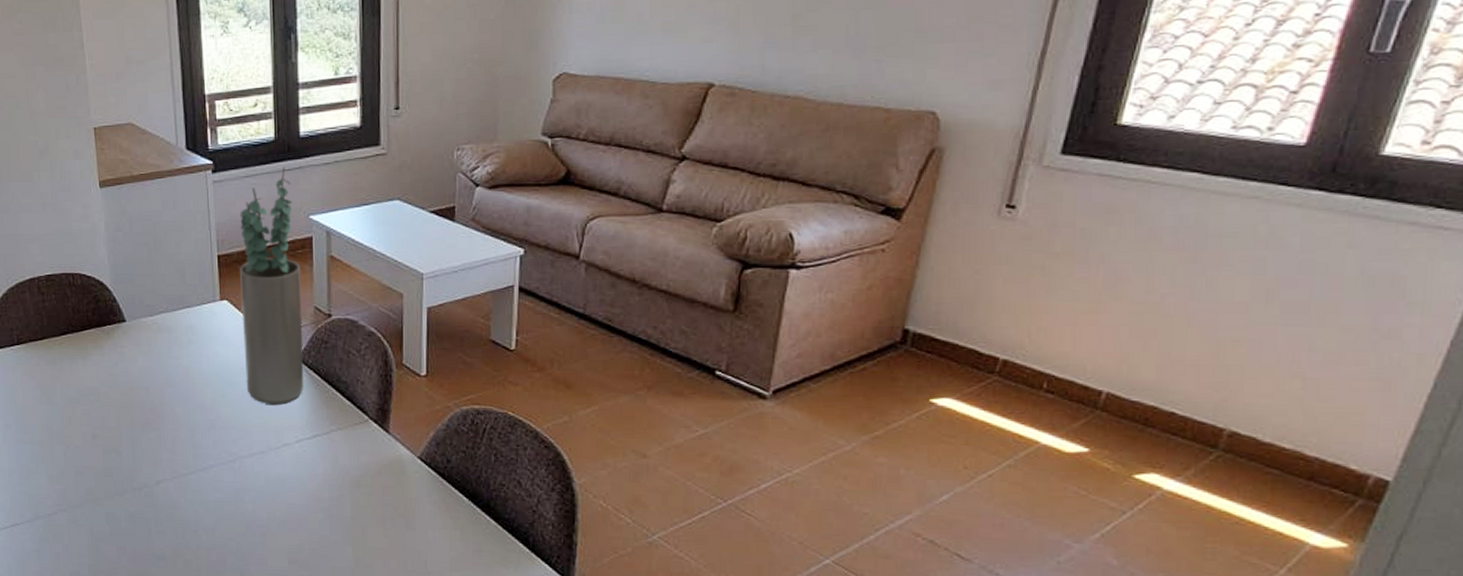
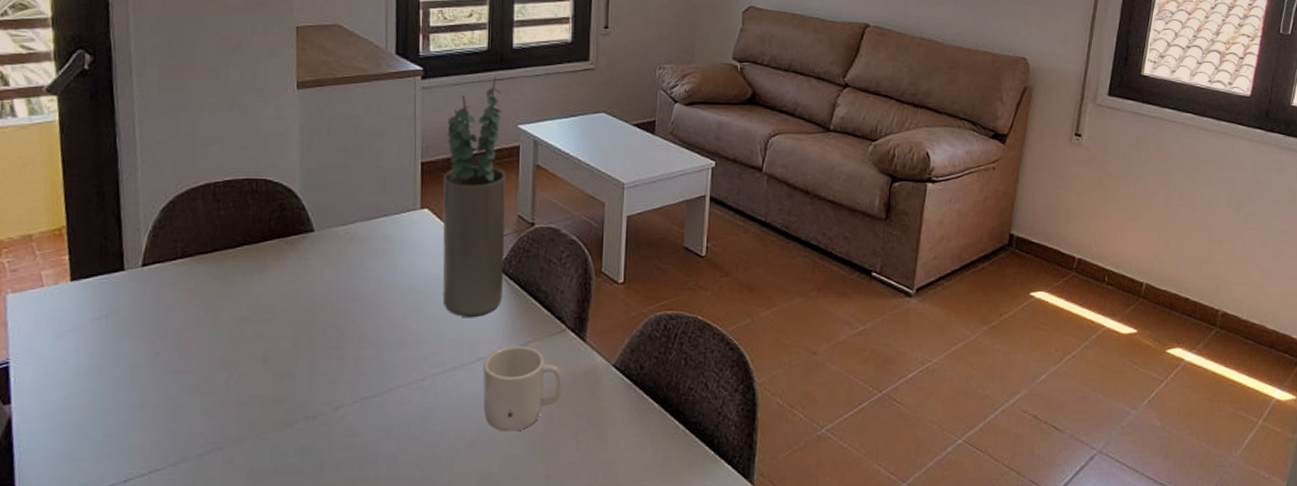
mug: none [289,434,369,515] -> present [482,346,564,432]

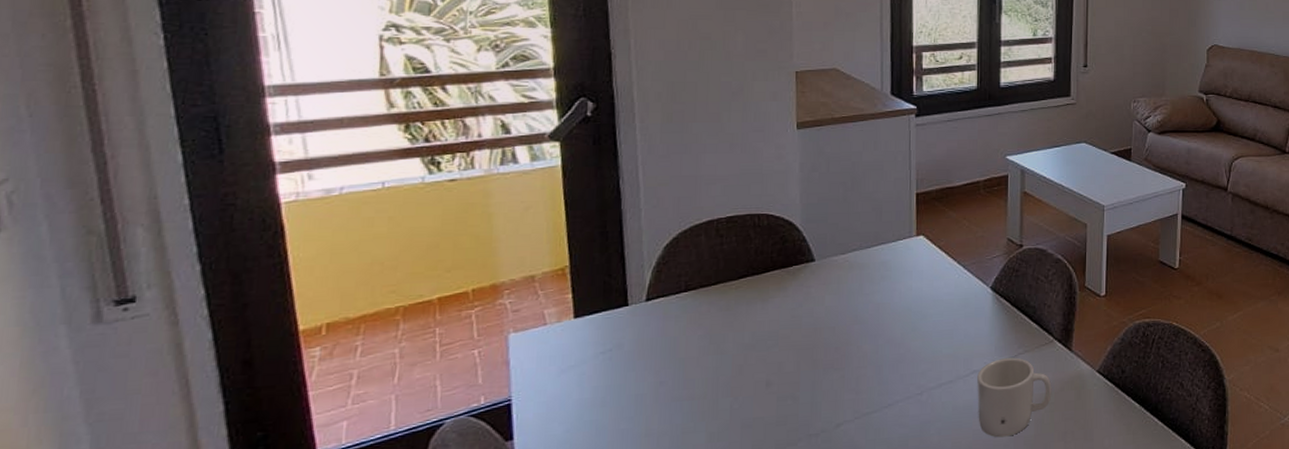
vase: present [442,76,506,317] -> none [937,113,996,334]

